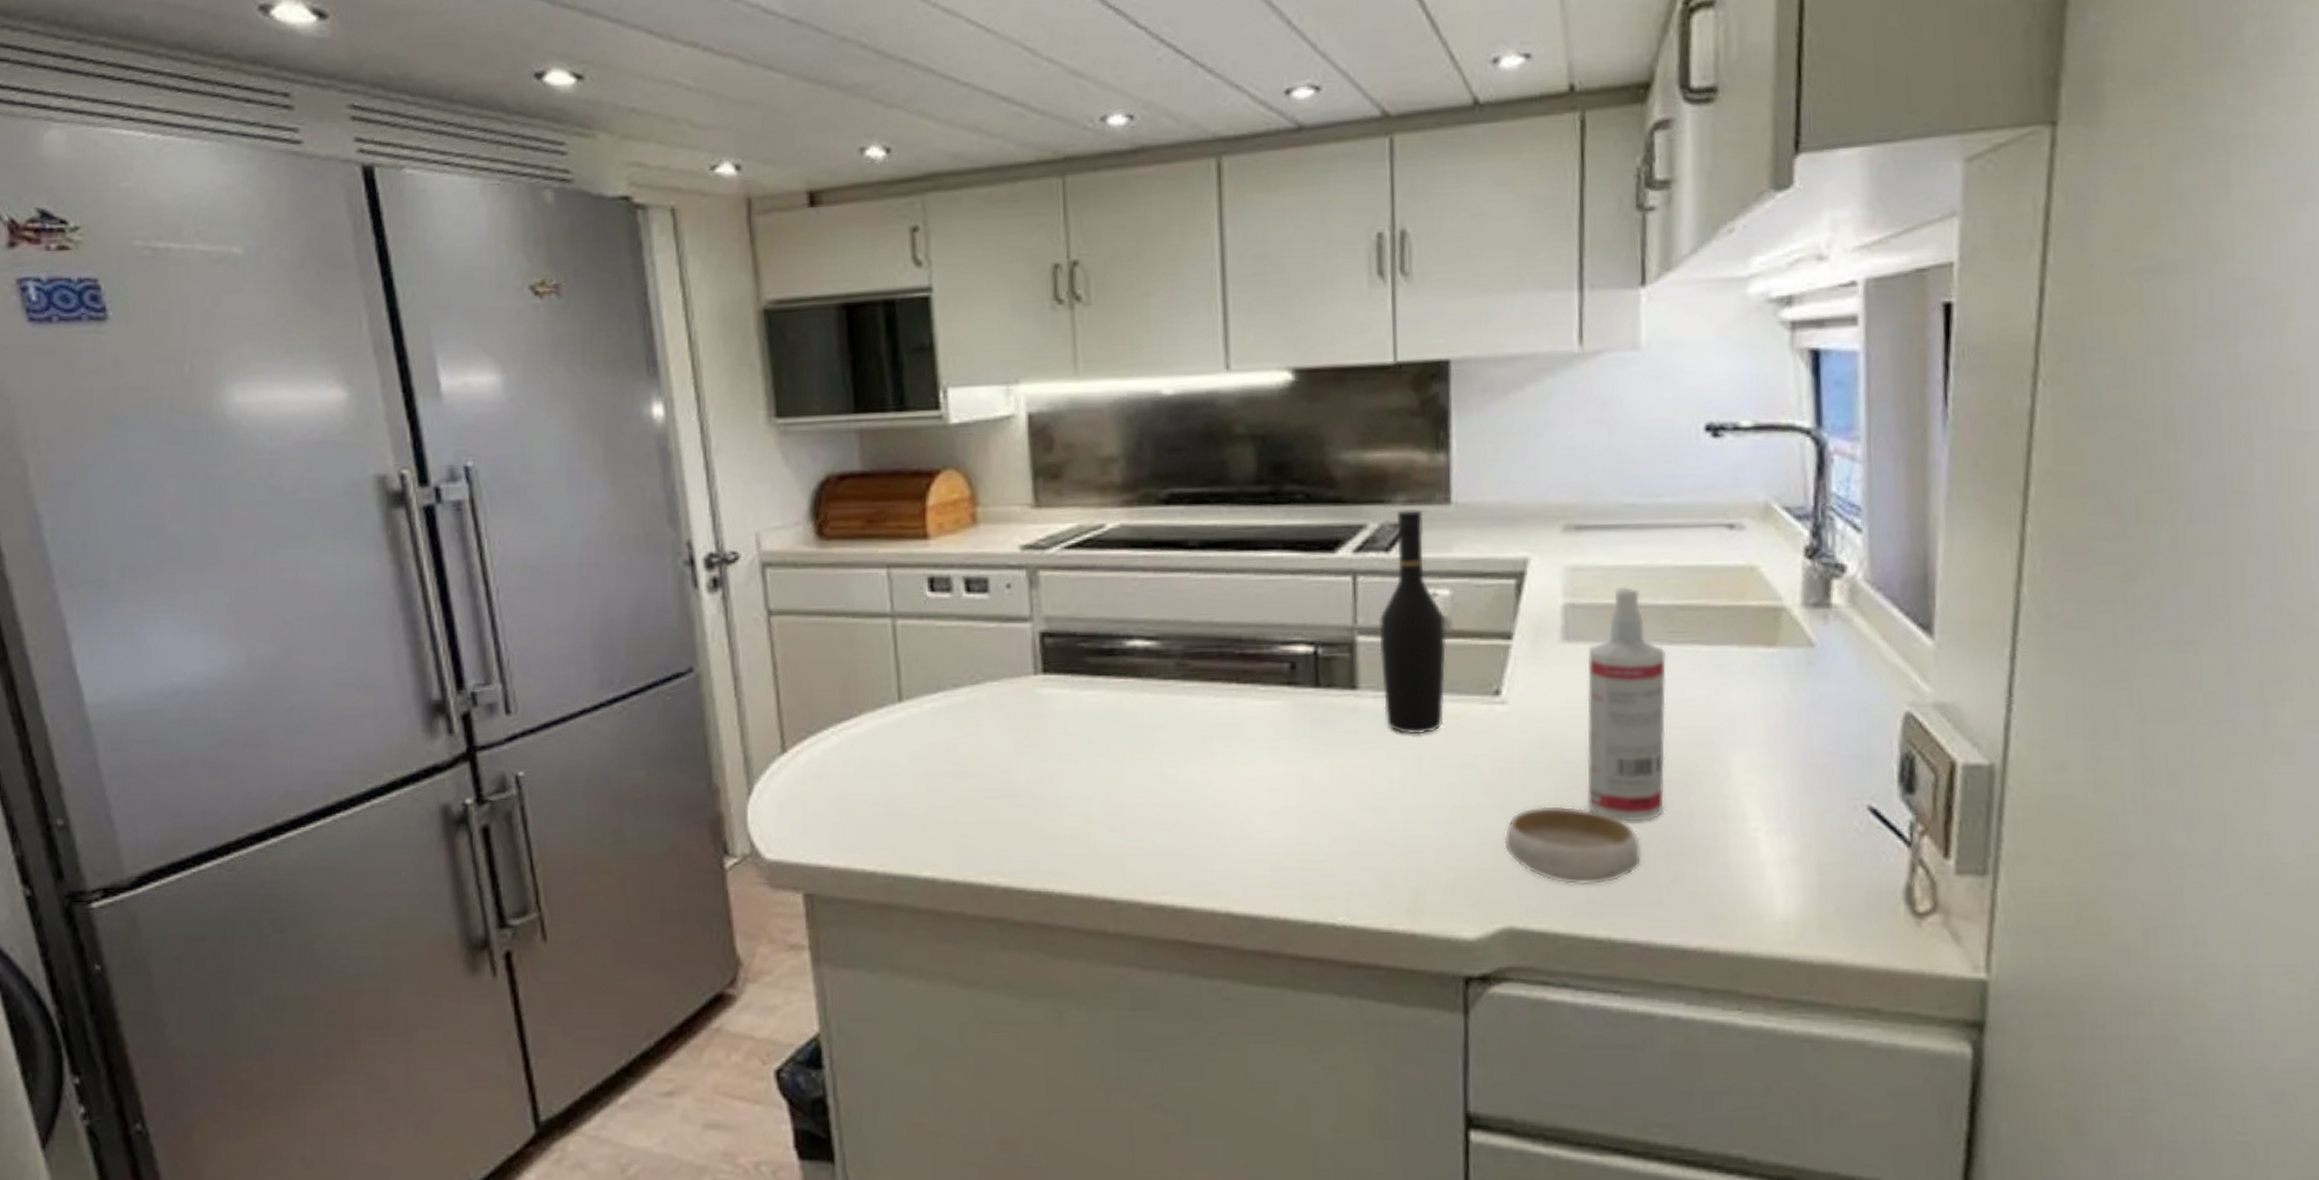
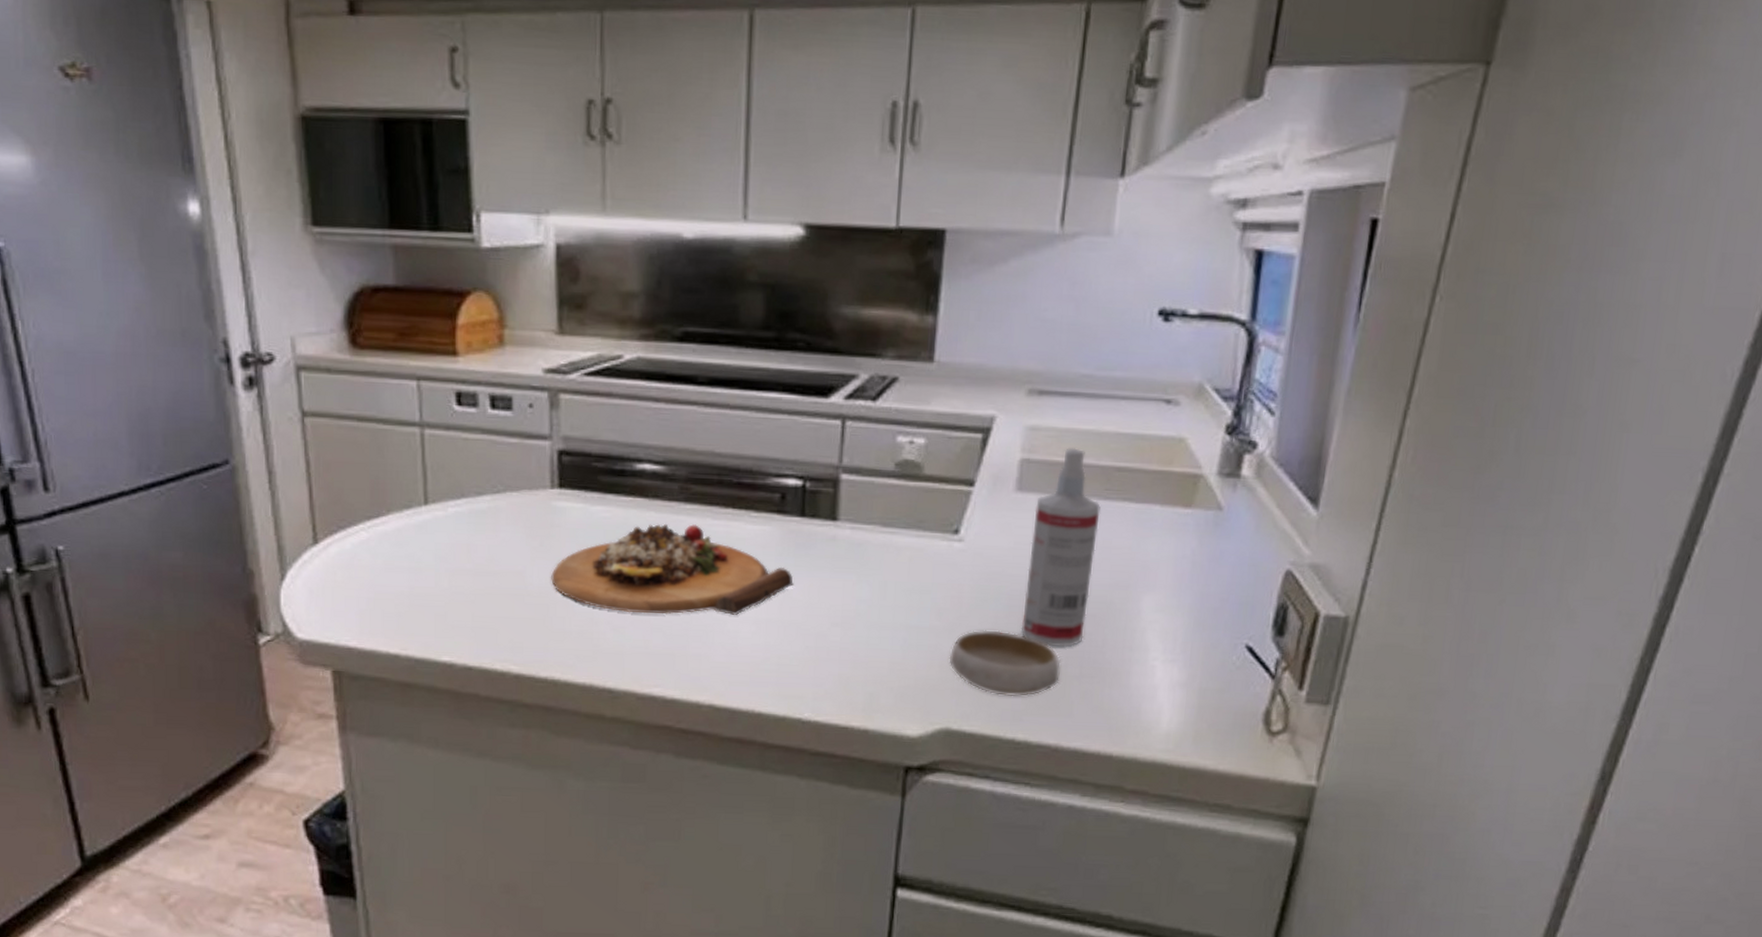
cutting board: none [1039,704,1314,810] -> present [551,523,795,615]
wine bottle: present [1378,509,1446,735] -> none [859,364,919,563]

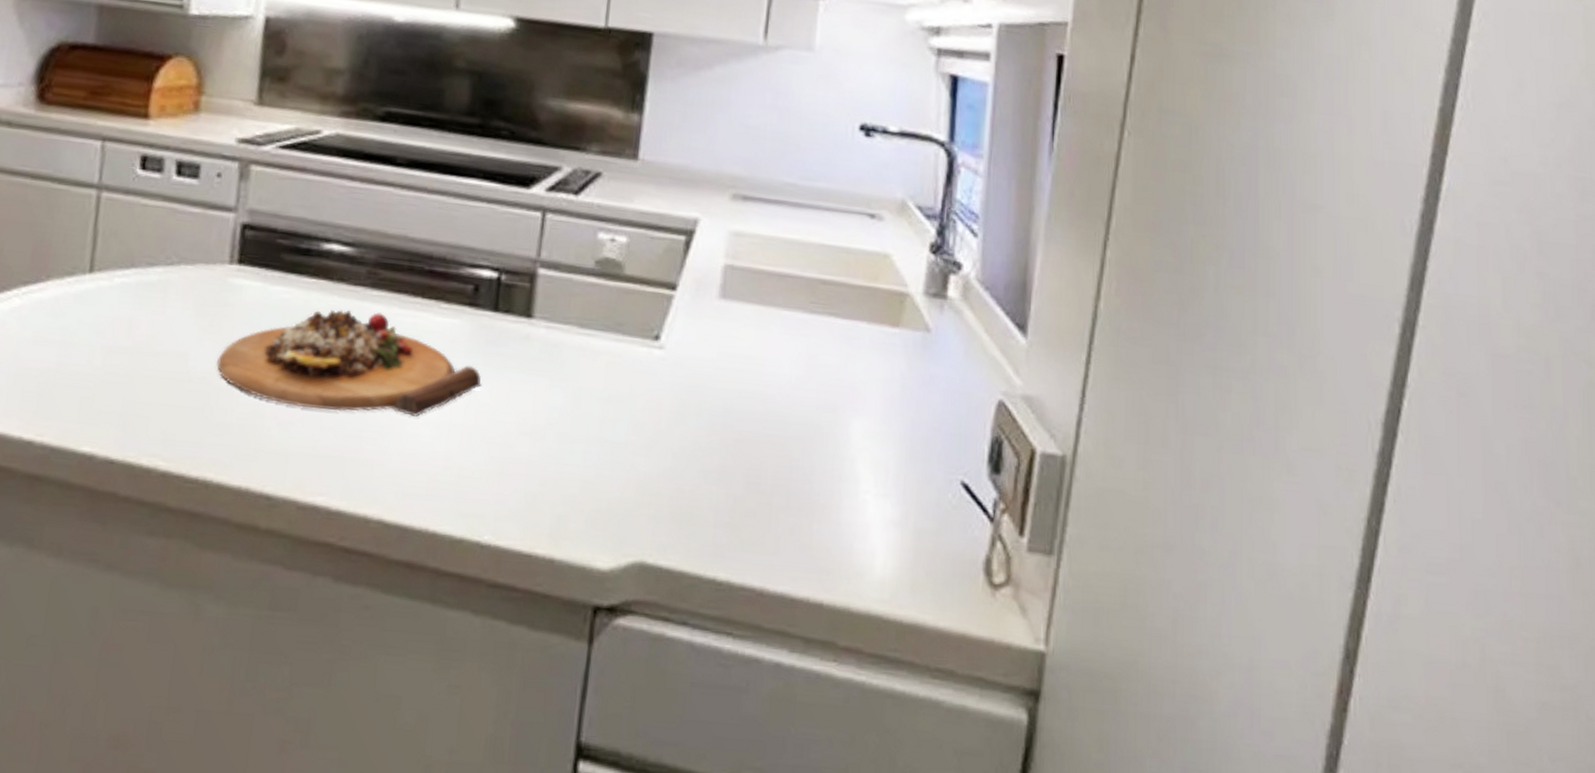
bowl: present [948,630,1062,697] -> none [645,448,767,529]
spray bottle: present [1021,448,1101,648] -> none [723,256,806,474]

